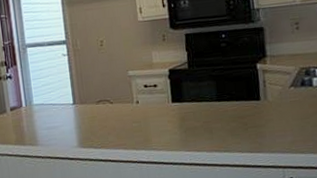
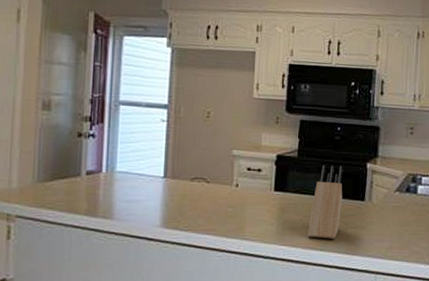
knife block: none [209,70,239,141] -> present [308,165,343,239]

